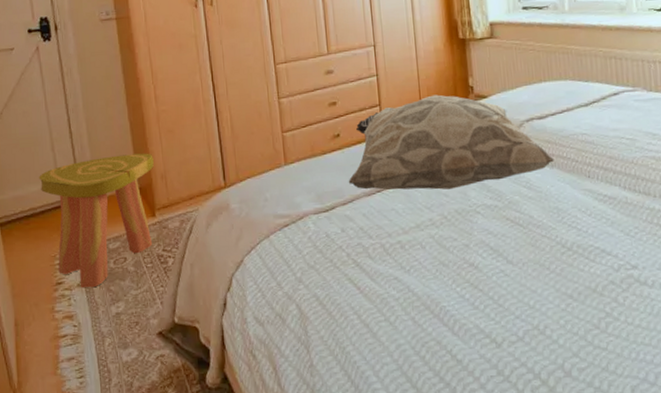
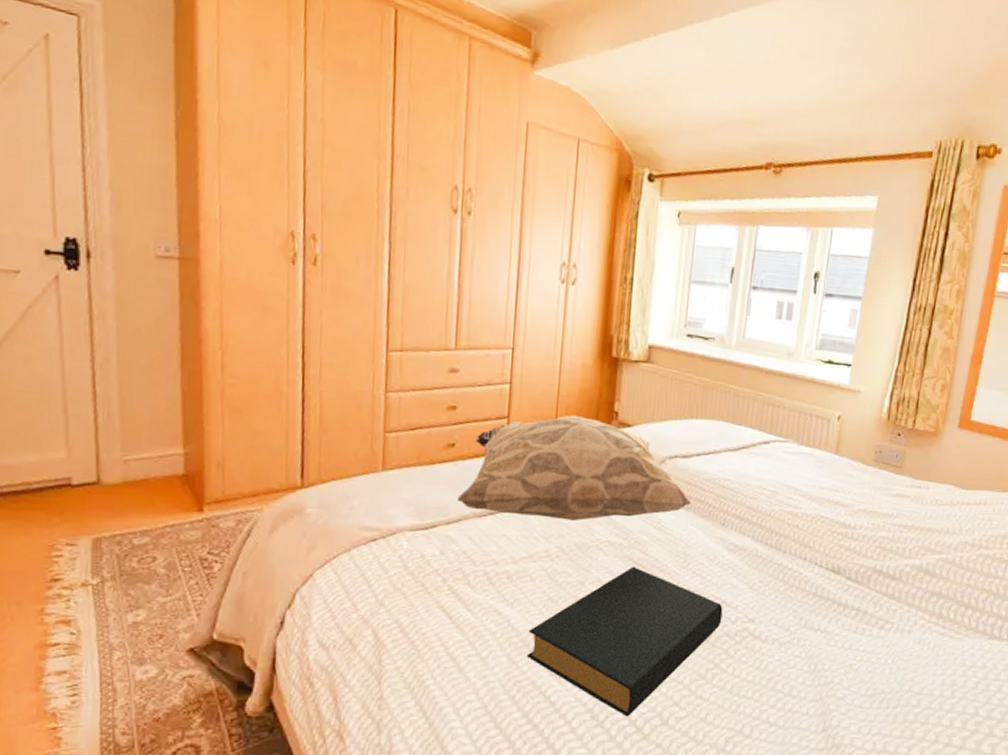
stool: present [39,153,154,289] -> none [40,430,210,590]
hardback book: none [427,225,605,371] -> present [526,566,723,717]

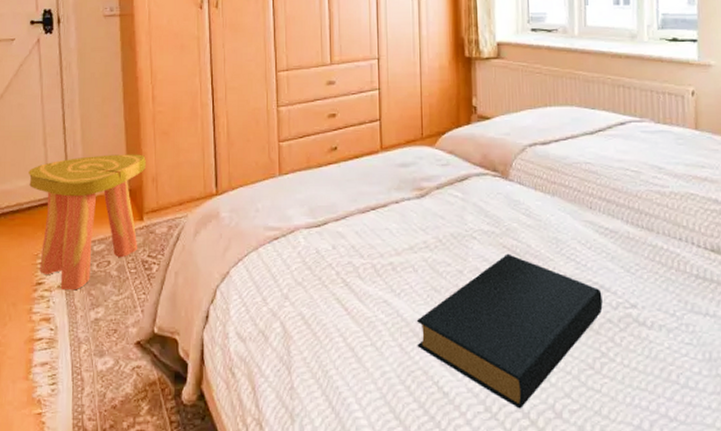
stool: none [40,430,210,590] -> present [28,154,146,291]
decorative pillow: present [457,415,691,521] -> none [342,113,556,211]

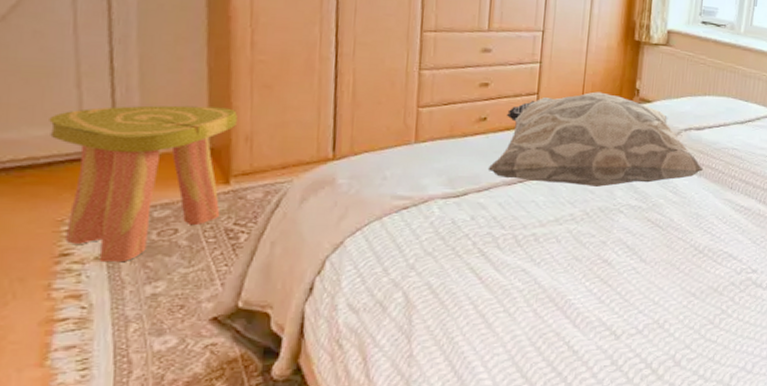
decorative pillow: none [342,113,556,211] -> present [487,92,703,187]
hardback book: present [416,253,603,409] -> none [552,226,730,361]

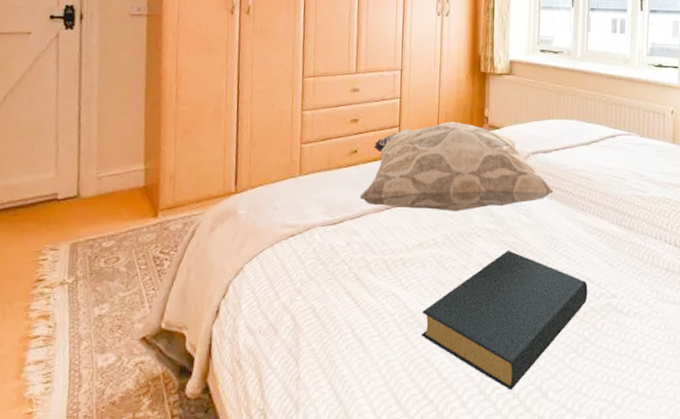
stool: present [49,105,237,263] -> none [36,152,165,287]
hardback book: none [552,226,730,361] -> present [421,250,588,391]

